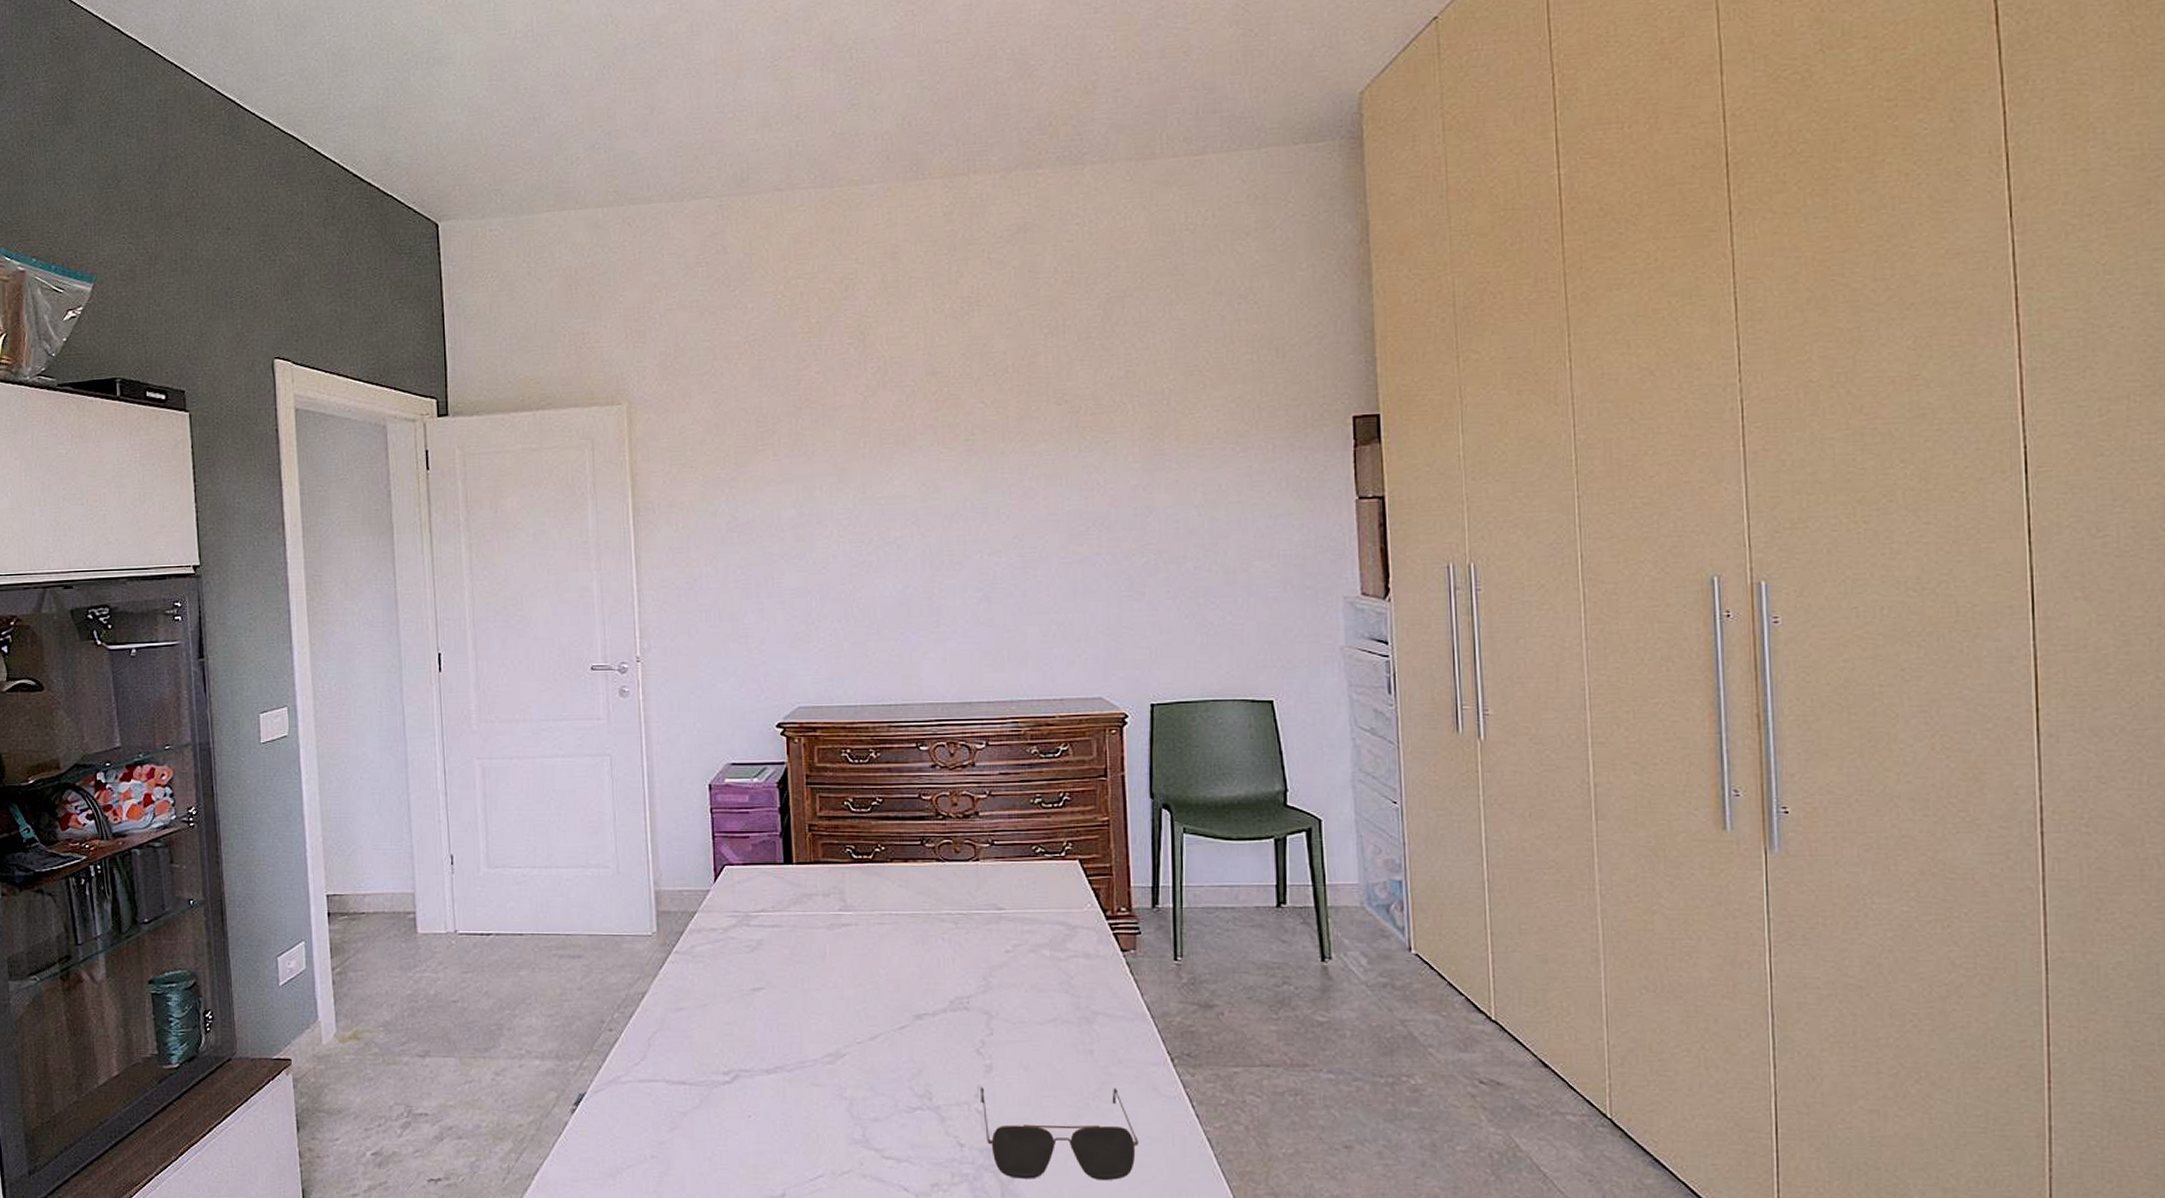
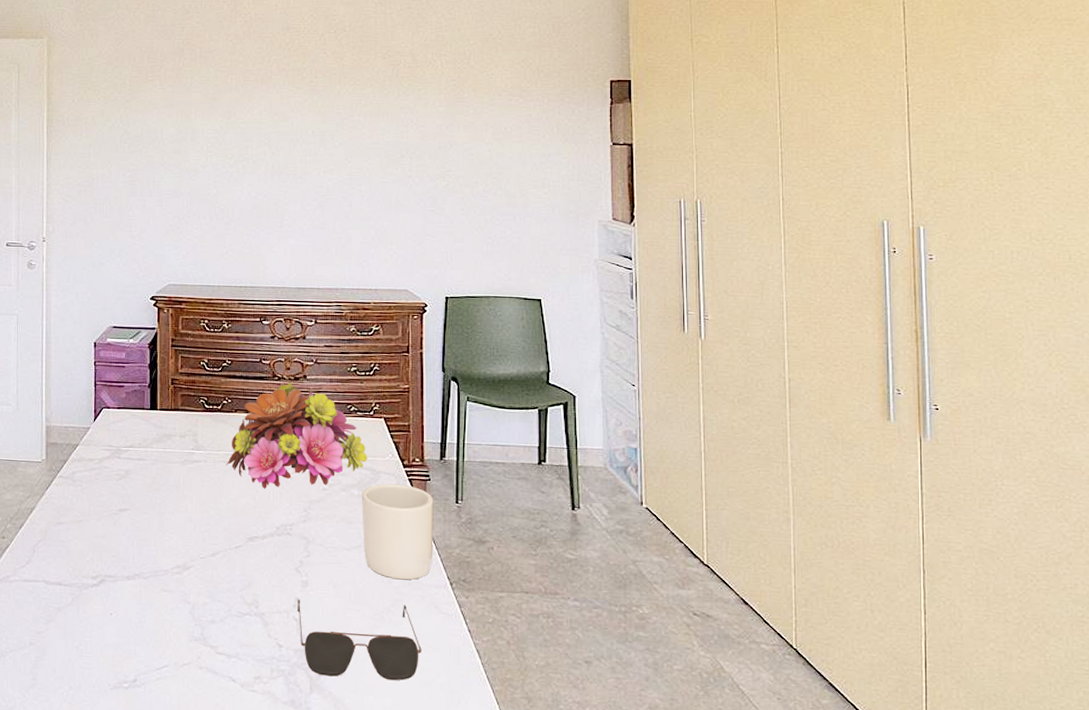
flower bouquet: none [882,820,1060,954] -> present [226,381,367,489]
mug: none [1055,941,1148,1058] -> present [362,484,434,580]

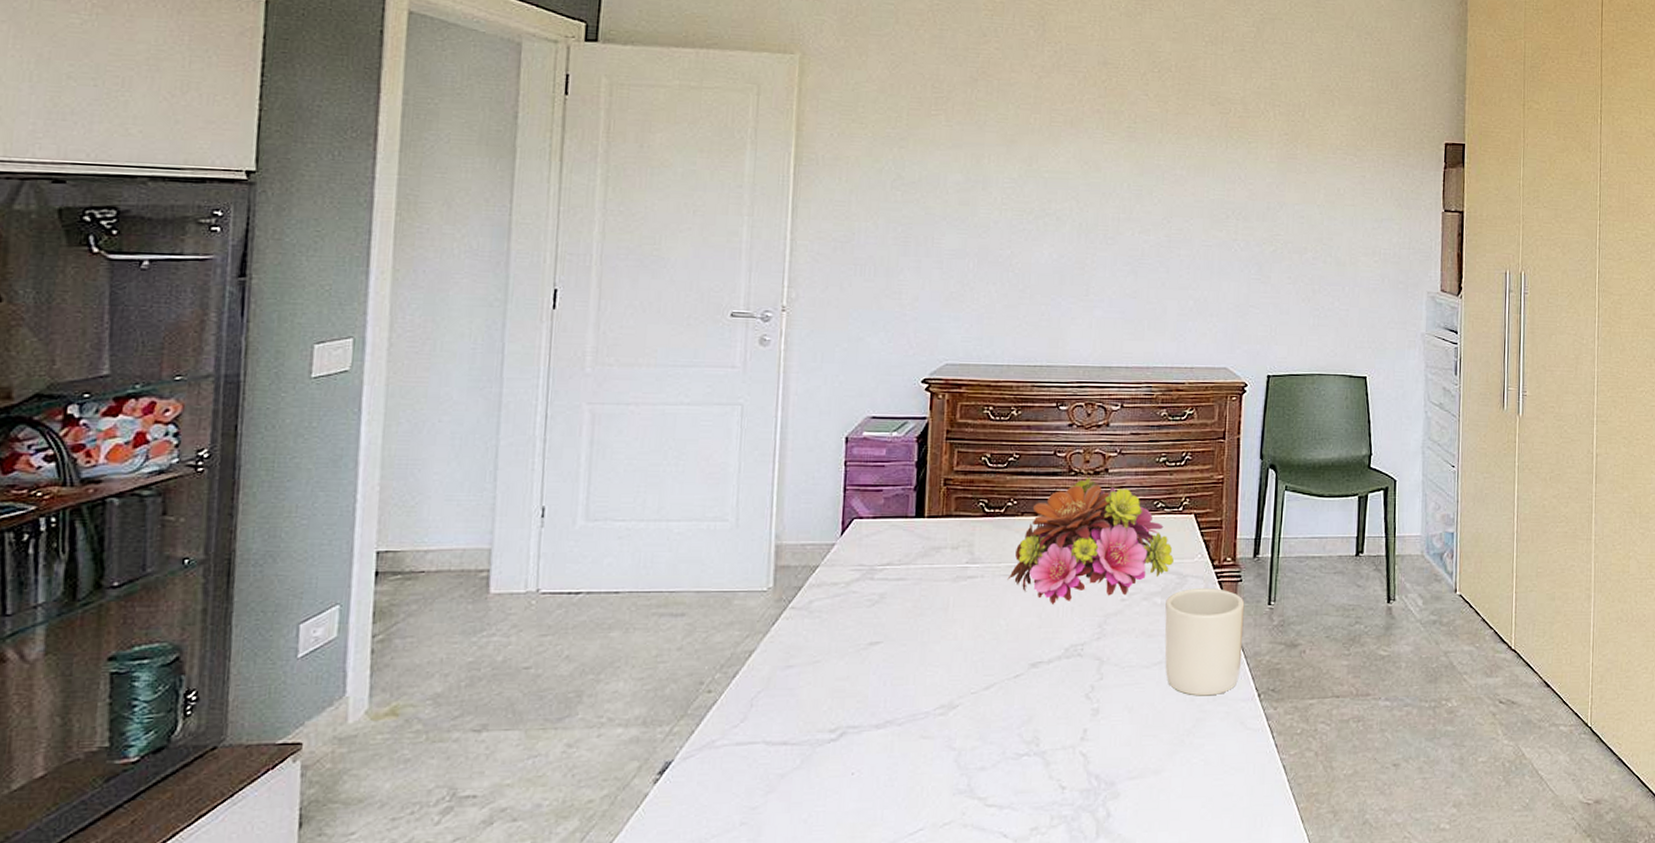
eyeglasses: present [298,599,422,681] -> none [1086,724,1224,816]

